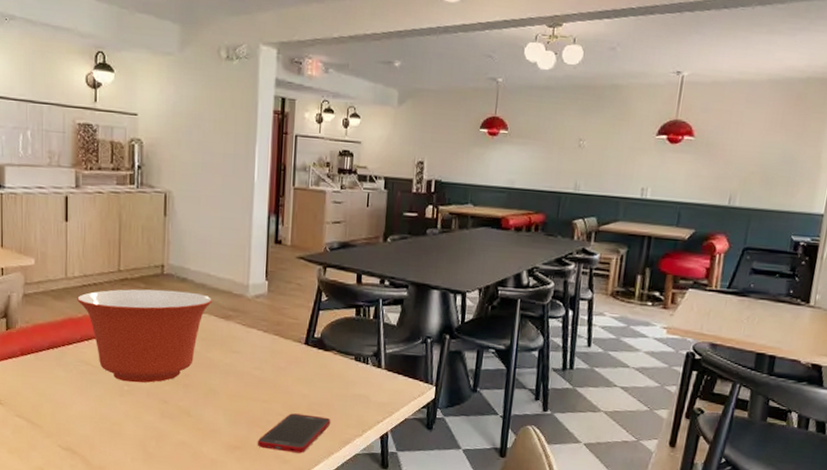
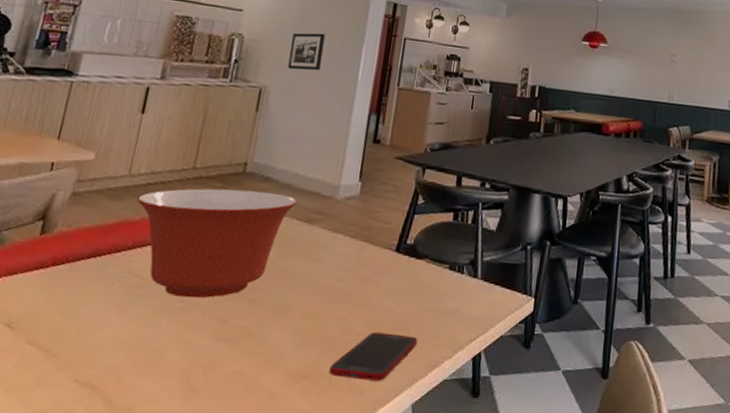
picture frame: none [187,134,219,174] -> present [287,33,326,71]

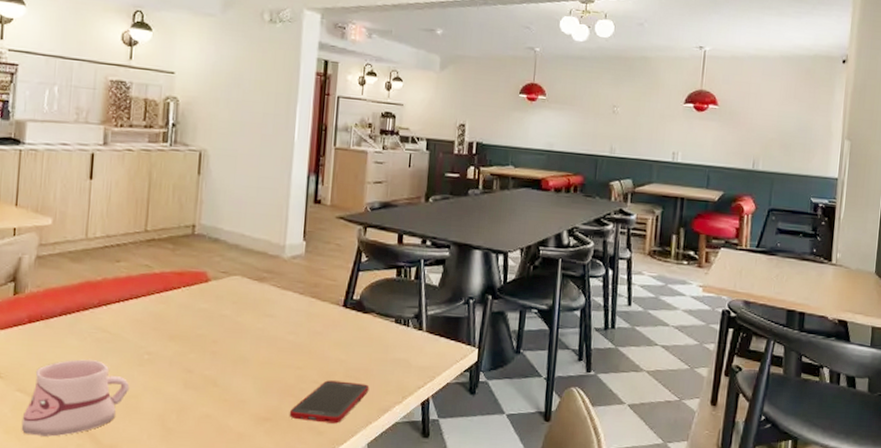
mug: none [24,307,155,397] -> present [21,359,130,437]
mixing bowl: present [137,188,297,298] -> none [97,250,246,351]
picture frame: present [287,33,326,71] -> none [224,94,259,133]

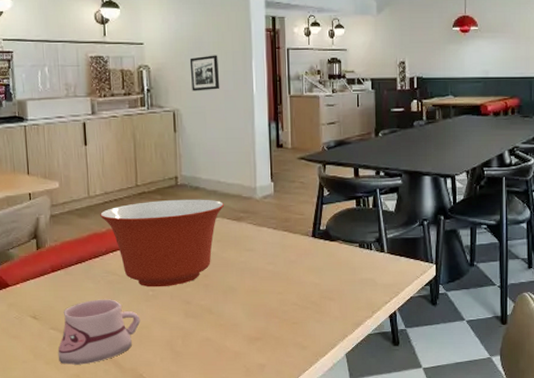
mixing bowl: none [97,250,246,351] -> present [100,199,224,287]
picture frame: none [224,94,259,133] -> present [189,55,220,91]
cell phone: present [289,380,370,424] -> none [276,302,343,339]

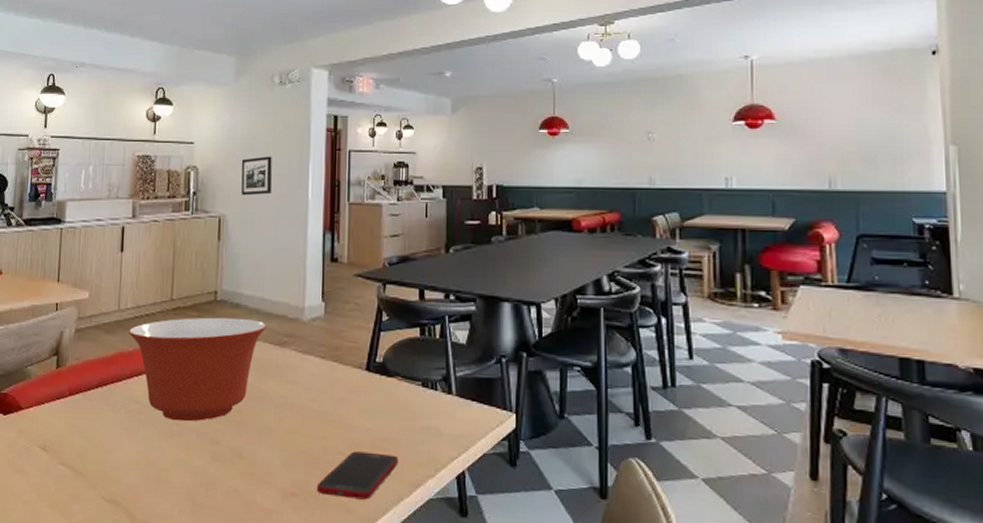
mug: present [58,299,141,365] -> none [63,431,161,511]
cell phone: none [276,302,343,339] -> present [316,451,399,500]

